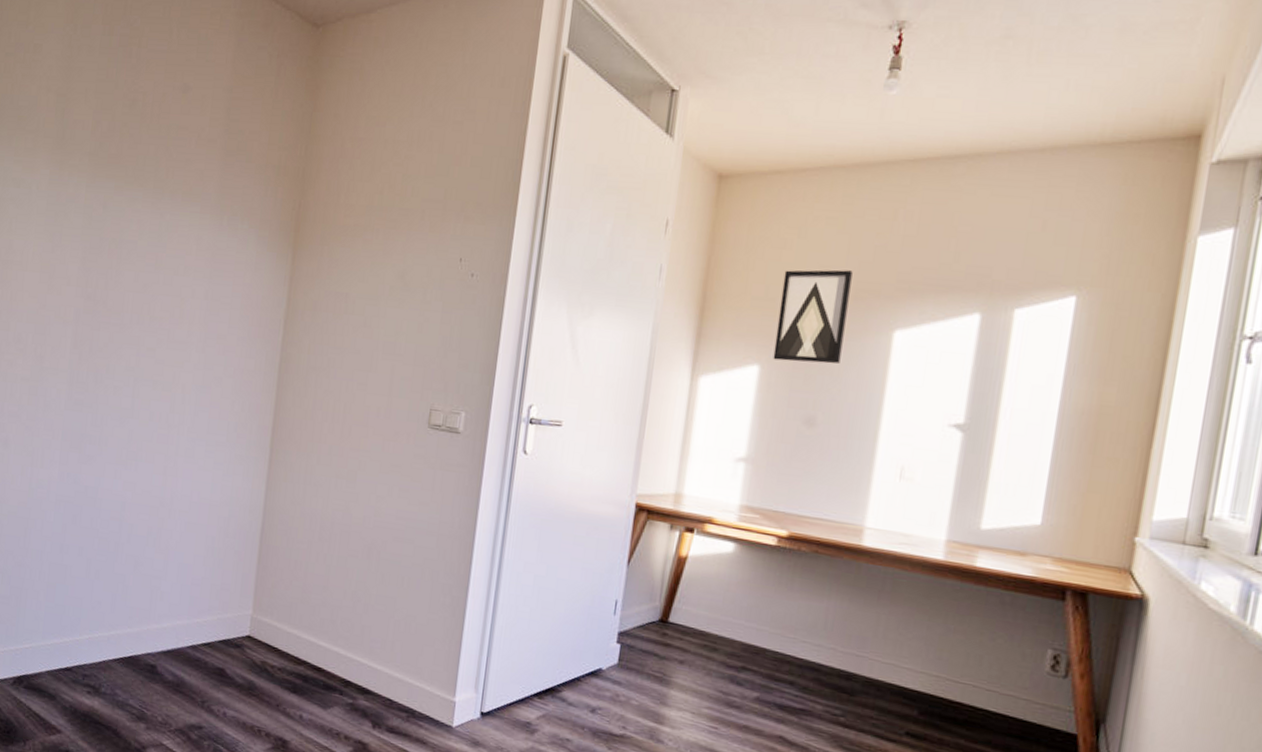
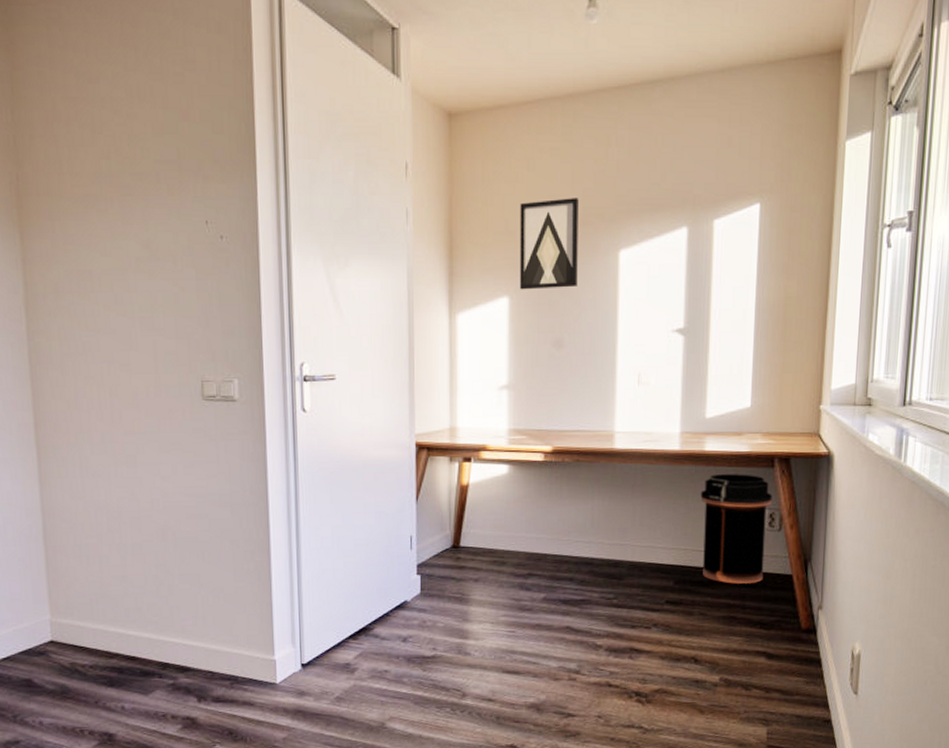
trash can: none [957,595,1060,735] -> present [700,474,772,584]

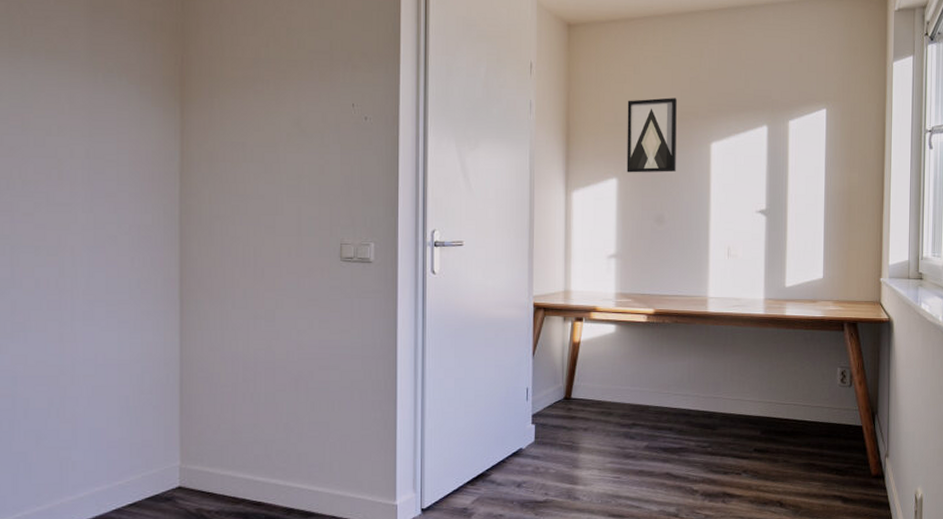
trash can: present [700,474,772,584] -> none [782,336,843,434]

